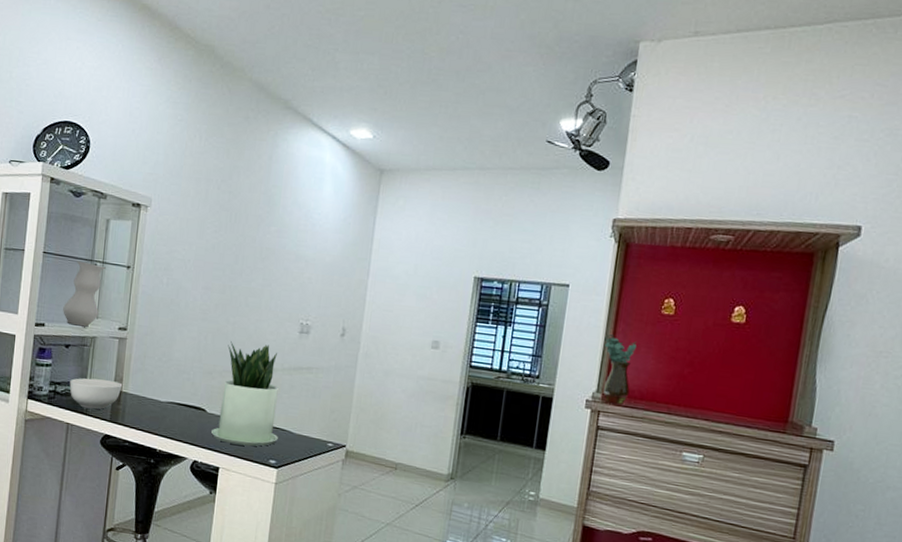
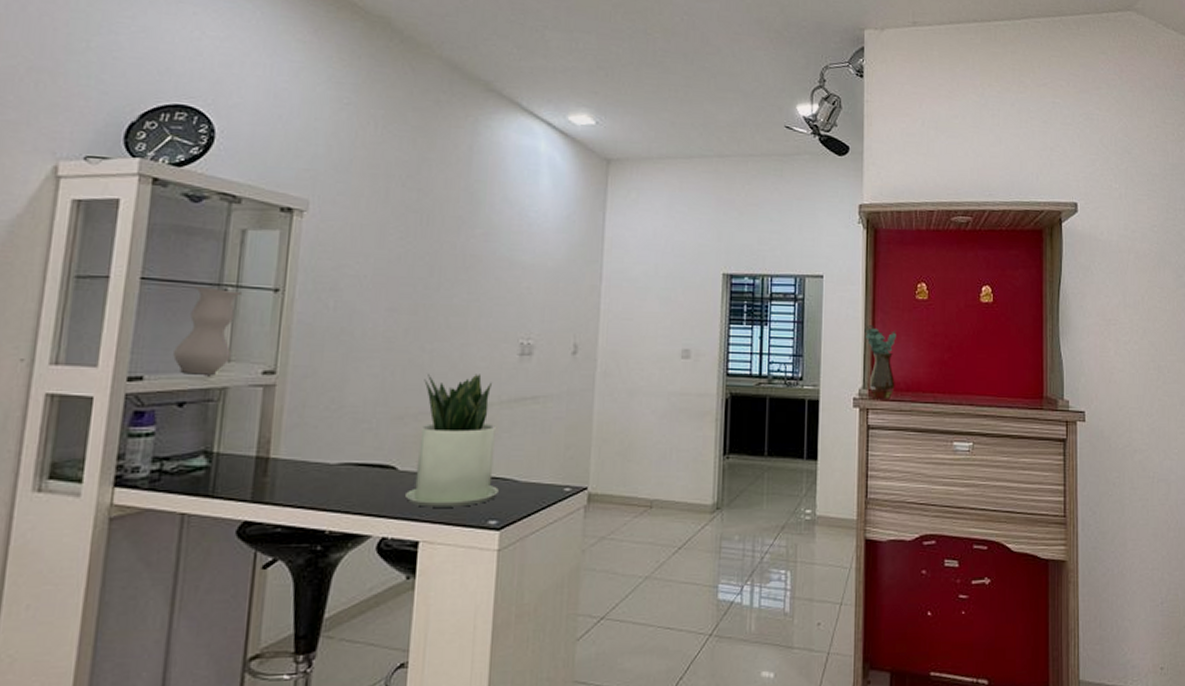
bowl: present [69,378,123,410] -> none [185,445,271,488]

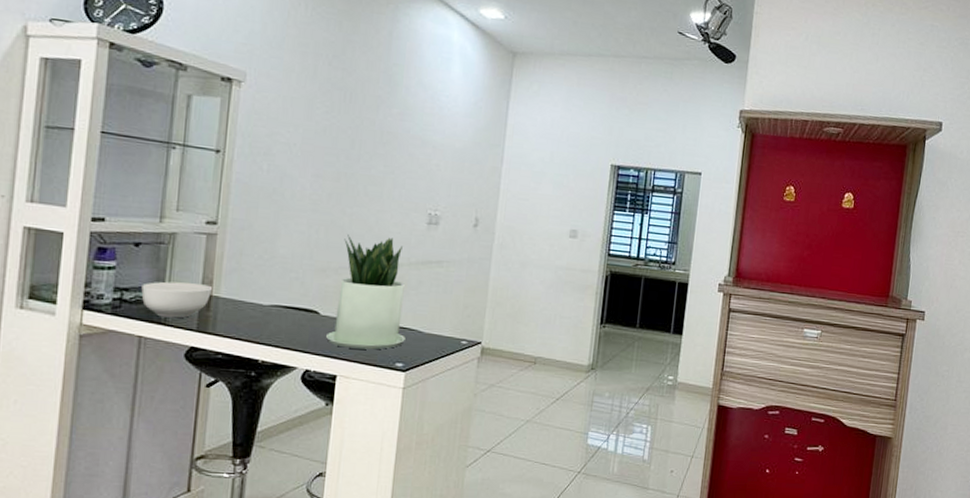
vase: present [173,286,243,375] -> none [130,143,189,221]
bowl: none [185,445,271,488] -> present [141,281,213,318]
vase: present [864,324,896,398] -> none [734,219,763,287]

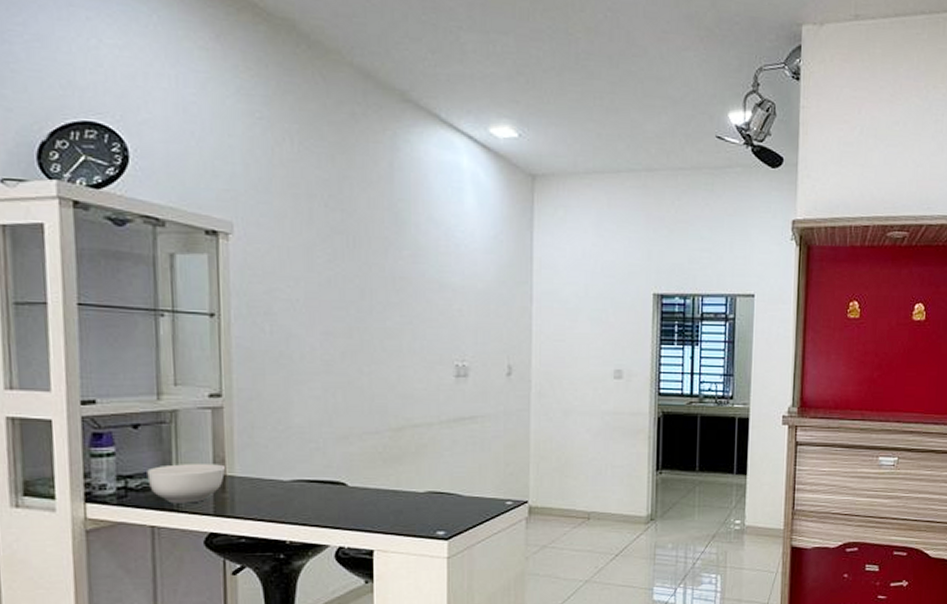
planter: present [325,235,405,350] -> none [356,395,444,520]

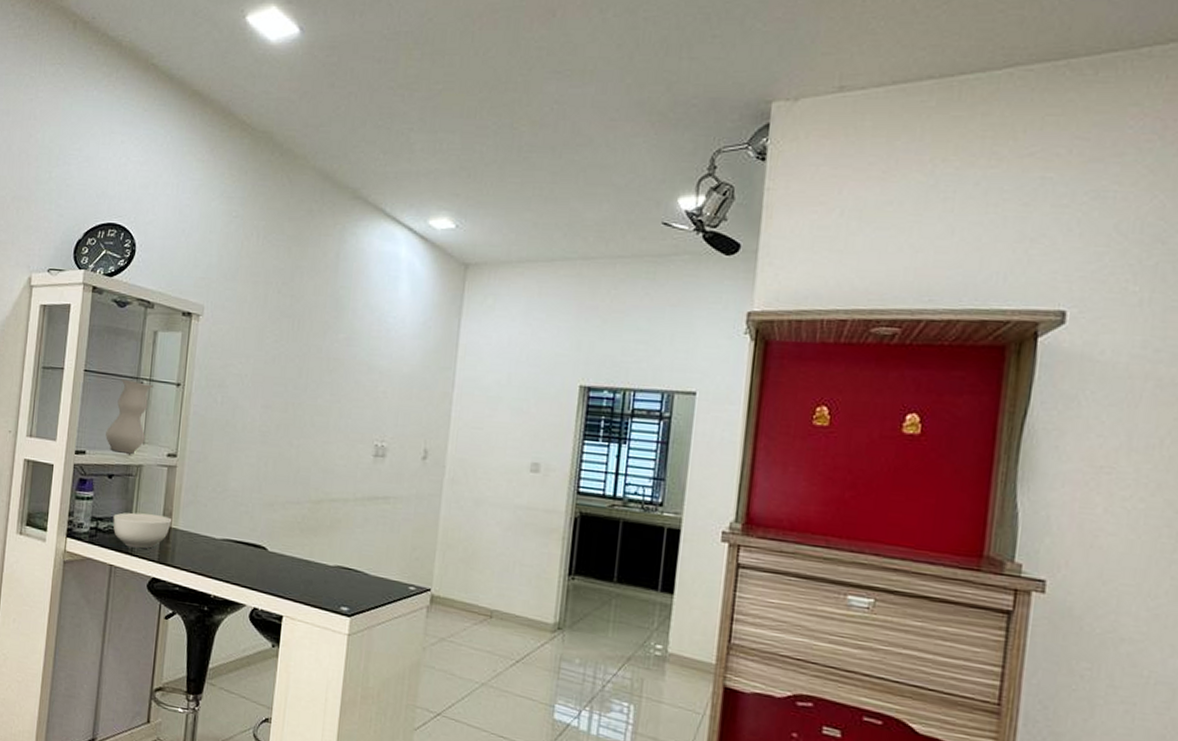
vase: none [121,312,180,398] -> present [106,379,154,454]

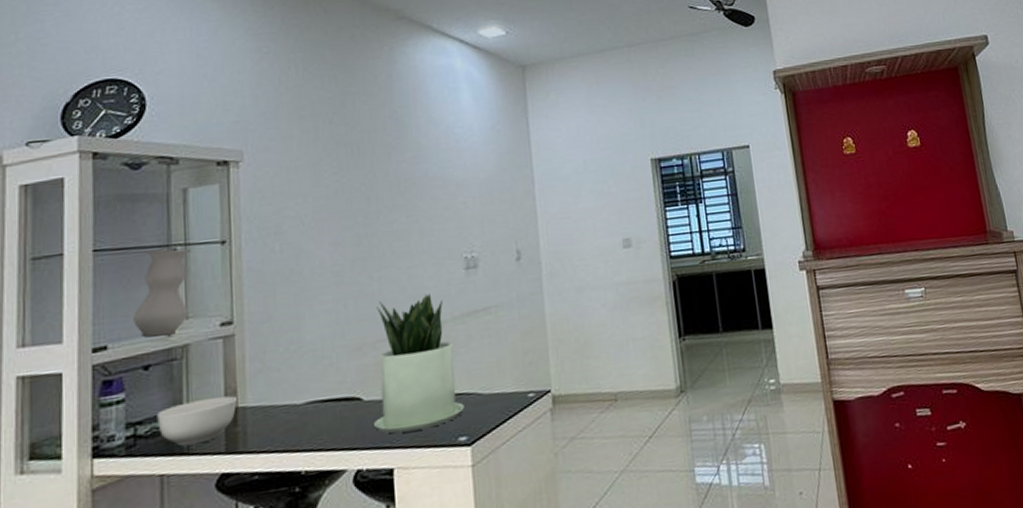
planter: none [272,468,351,591] -> present [373,293,464,434]

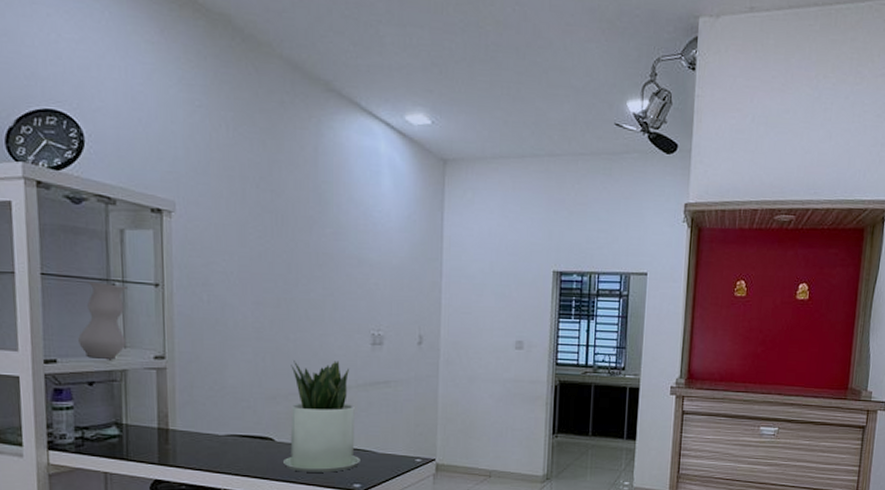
bowl: present [157,395,238,447] -> none [101,418,169,453]

